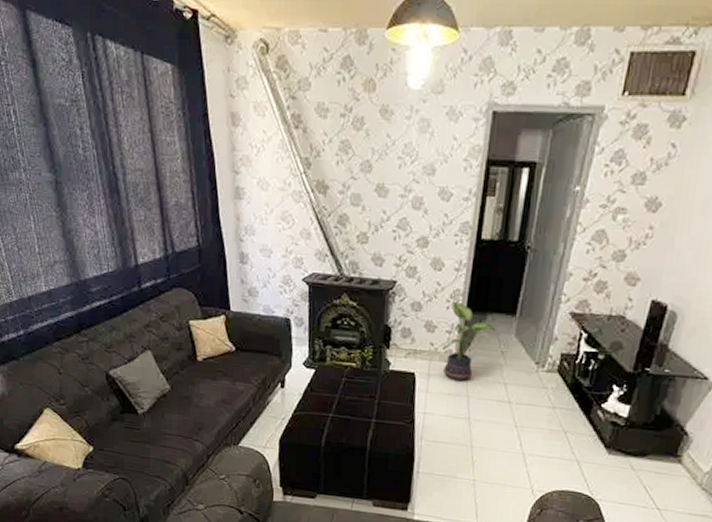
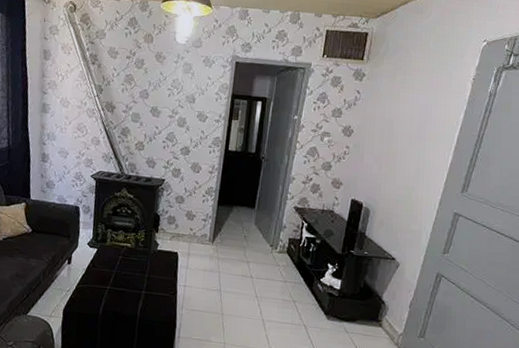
potted plant: present [443,301,496,382] -> none [200,196,240,260]

